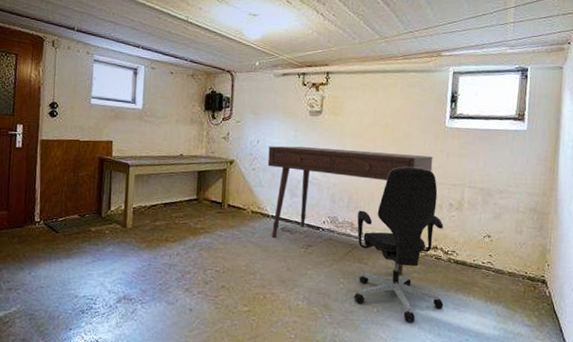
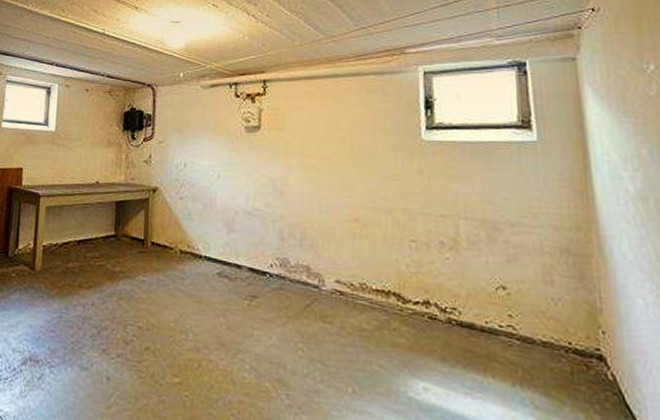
desk: present [267,146,433,274] -> none [197,169,410,339]
office chair: present [354,167,444,322] -> none [314,193,449,411]

